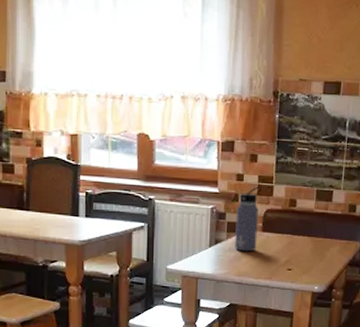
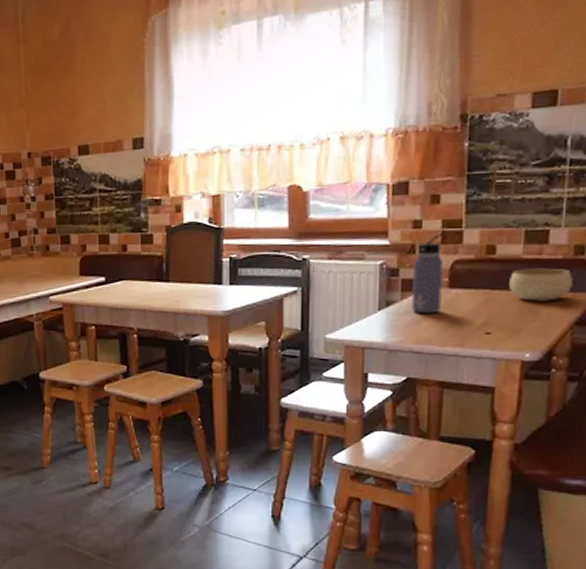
bowl: none [305,220,347,246] -> present [509,268,573,301]

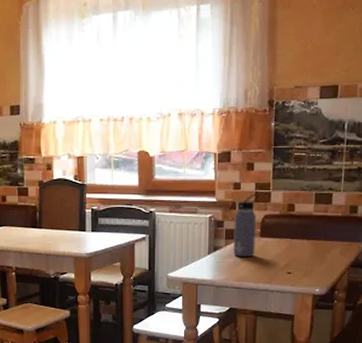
bowl: present [509,268,573,301] -> none [304,223,349,248]

